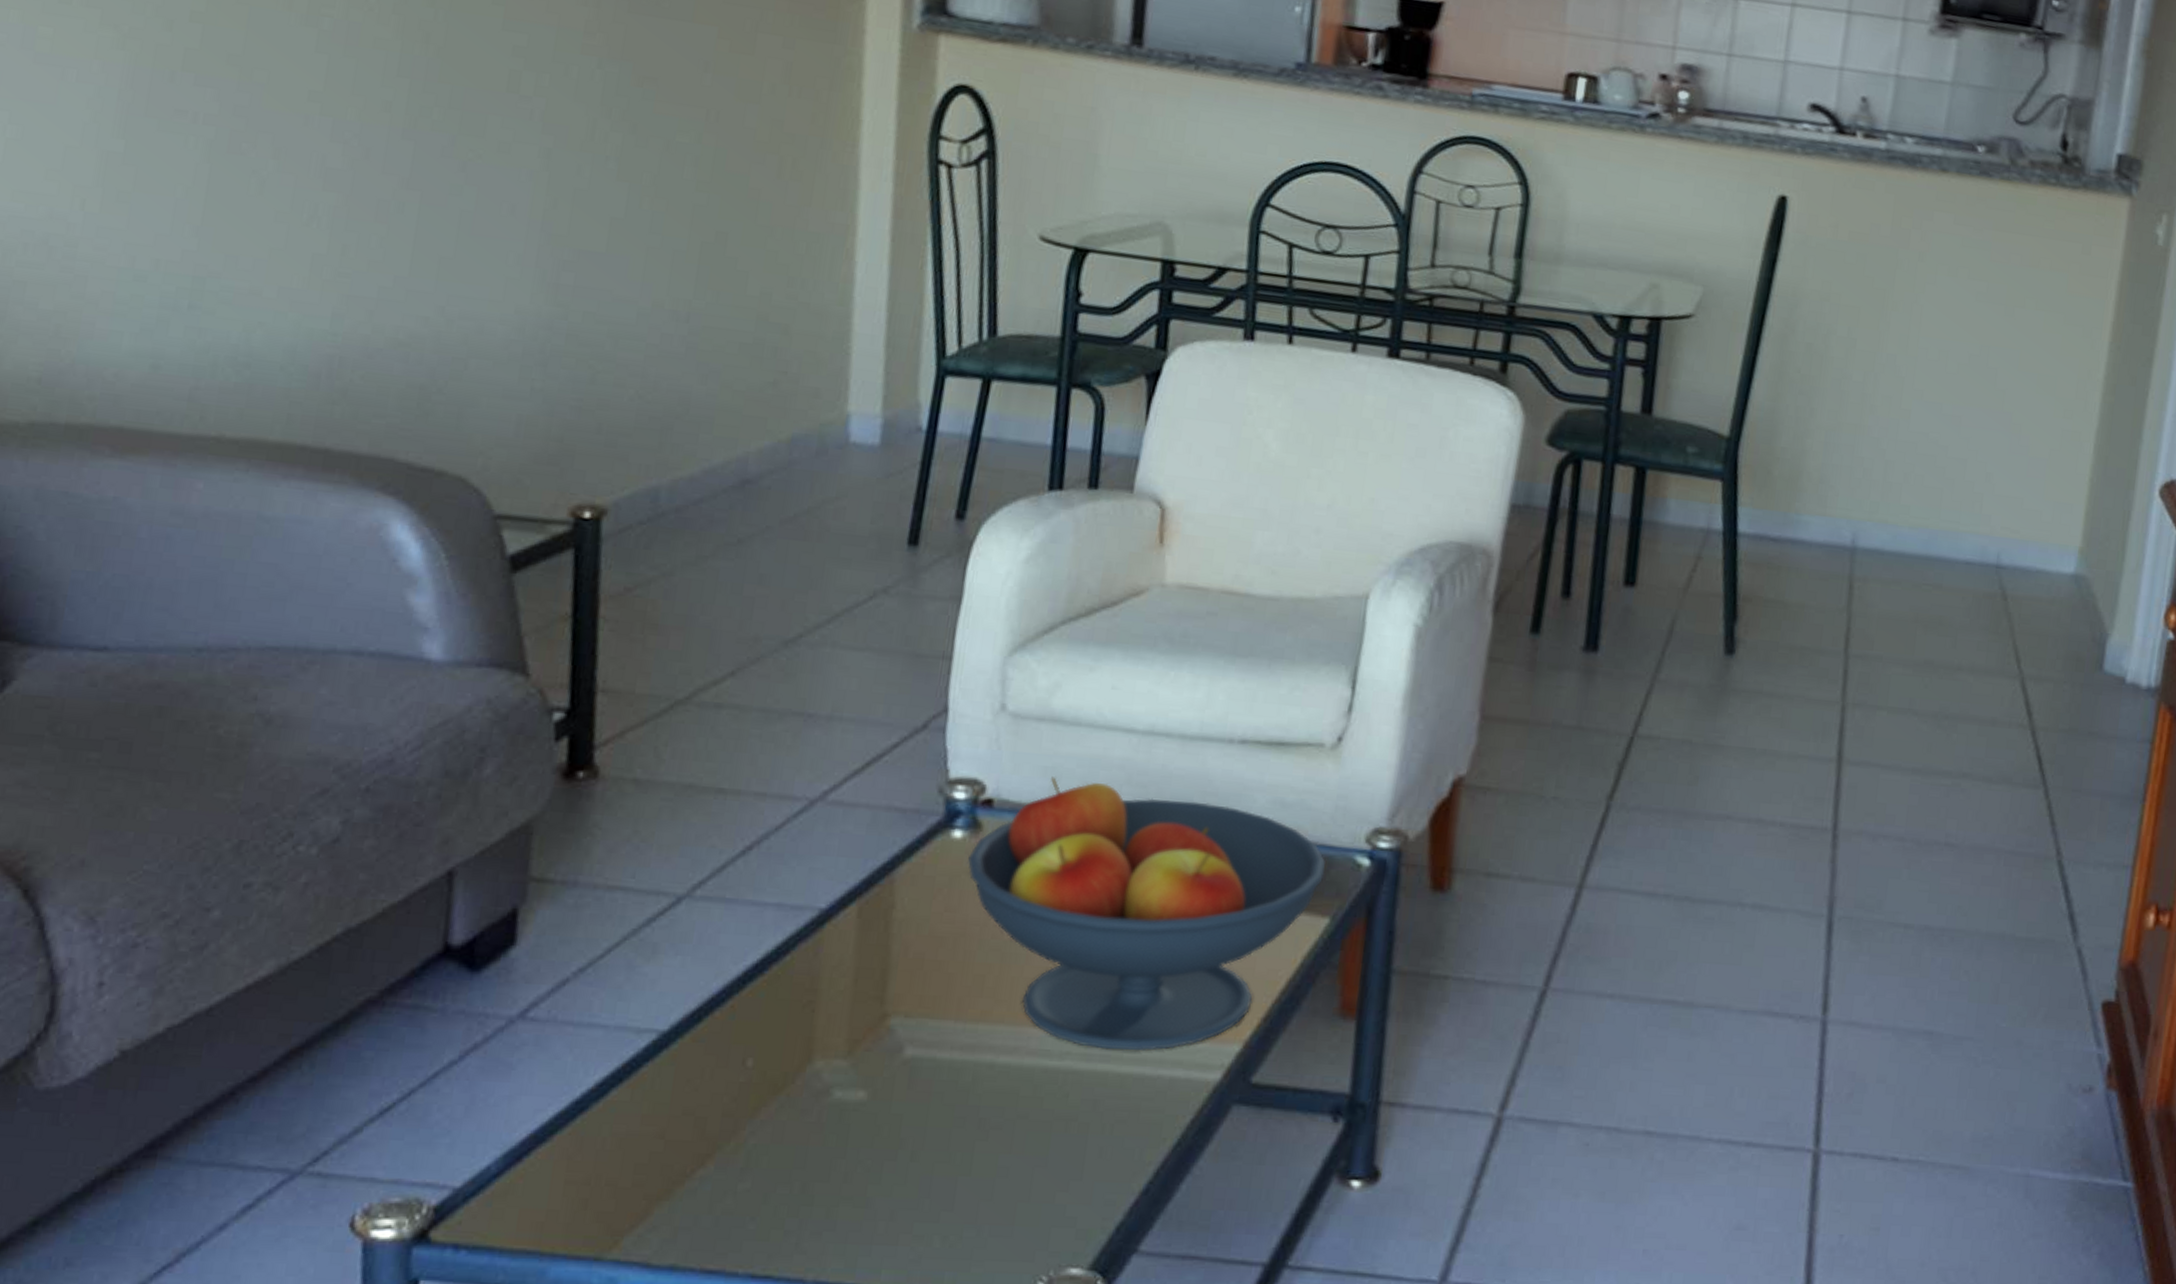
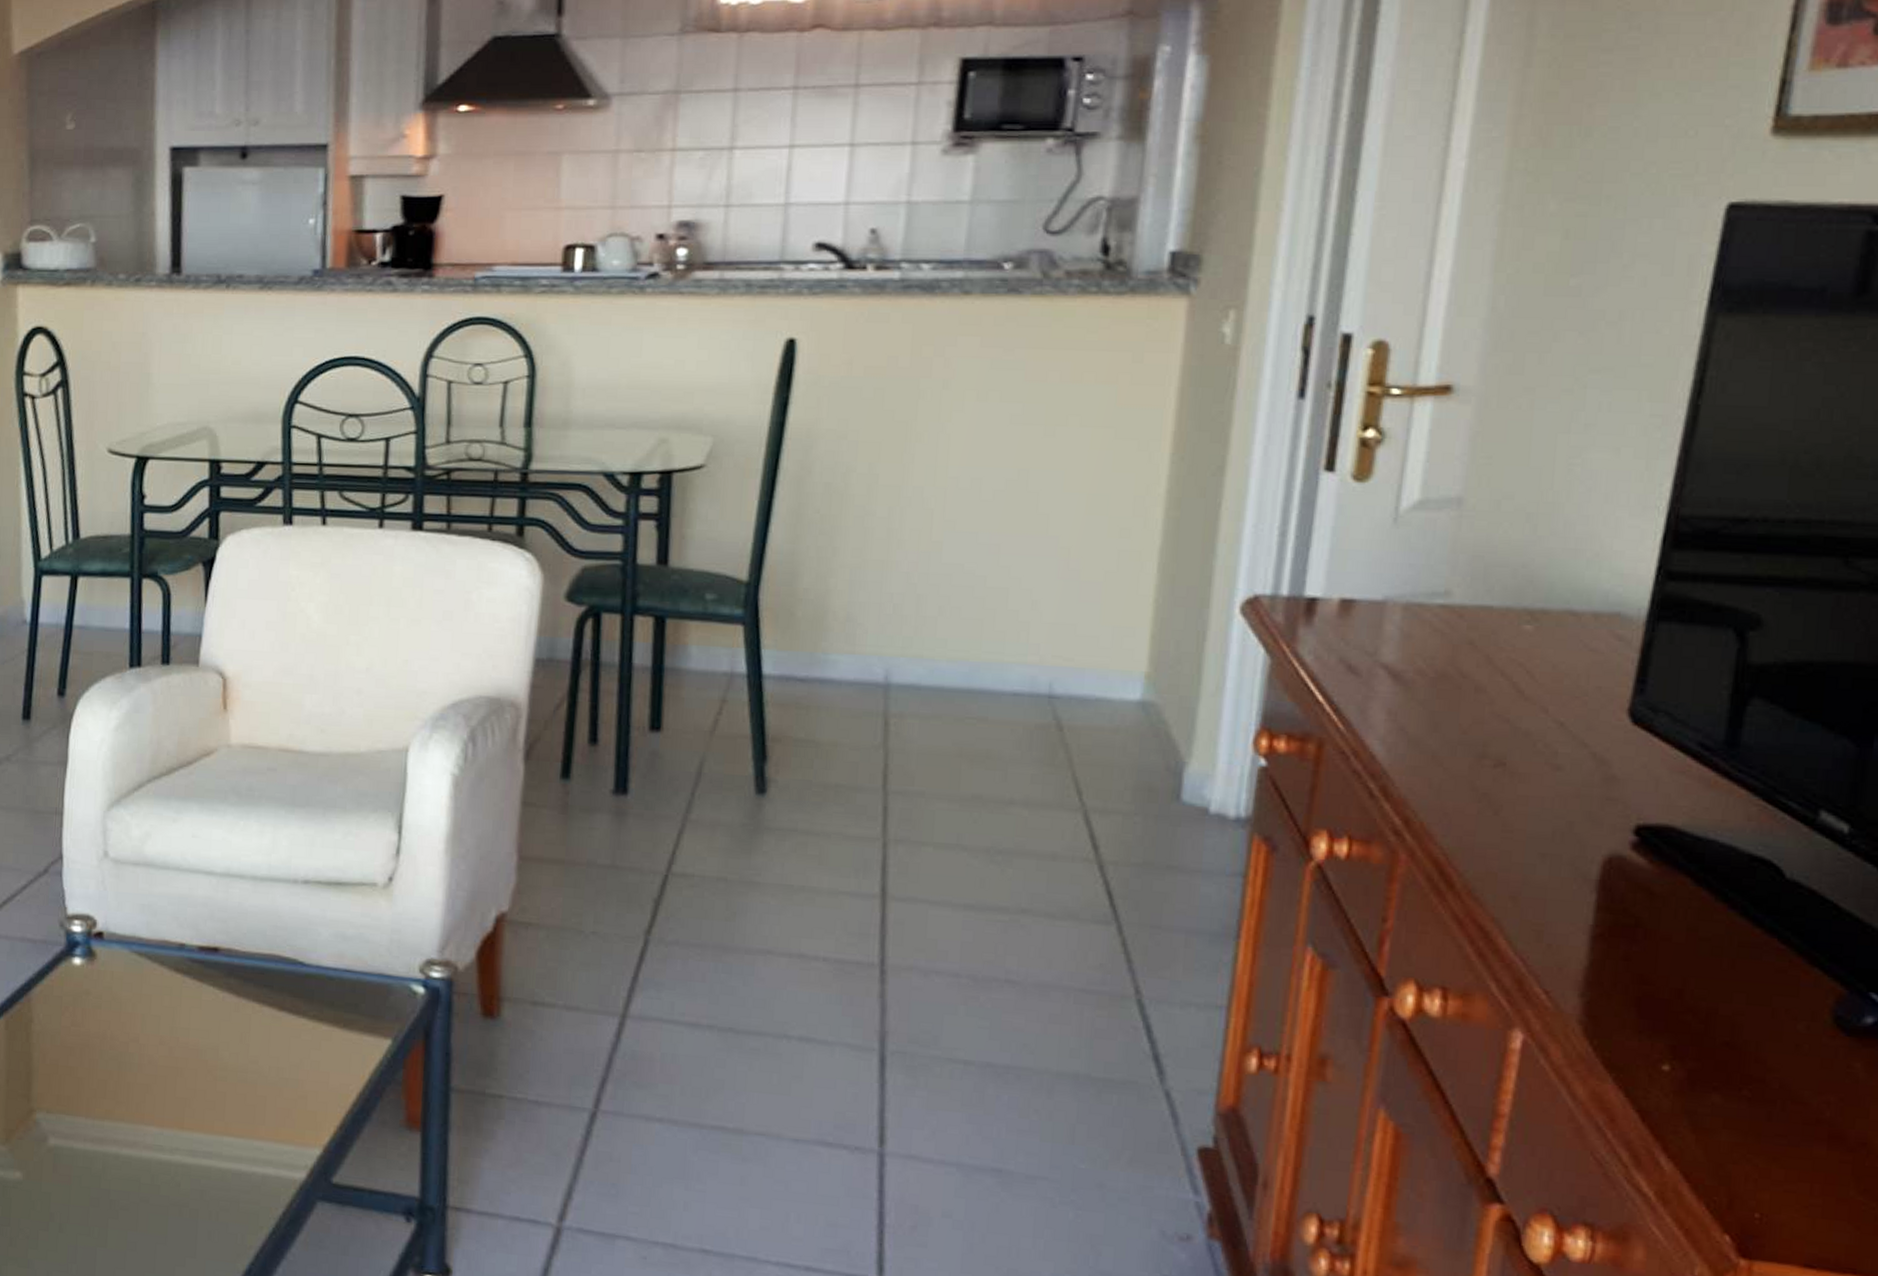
fruit bowl: present [968,777,1325,1051] -> none [87,913,385,1150]

